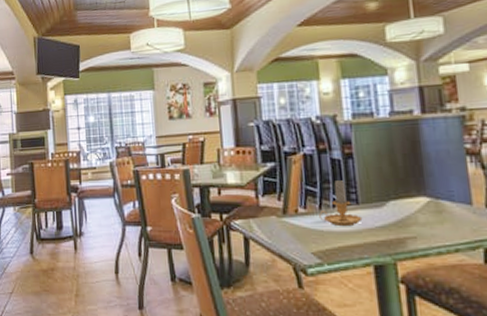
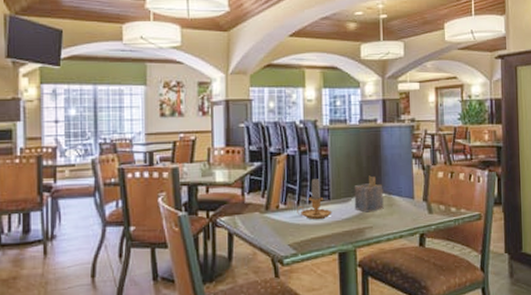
napkin holder: none [388,176,430,220] -> present [354,175,384,213]

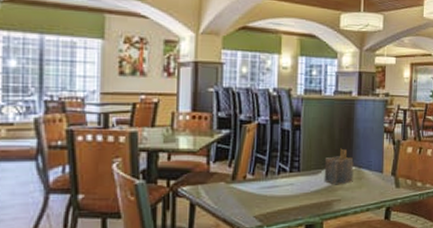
candle: present [297,178,332,220] -> none [265,148,301,192]

